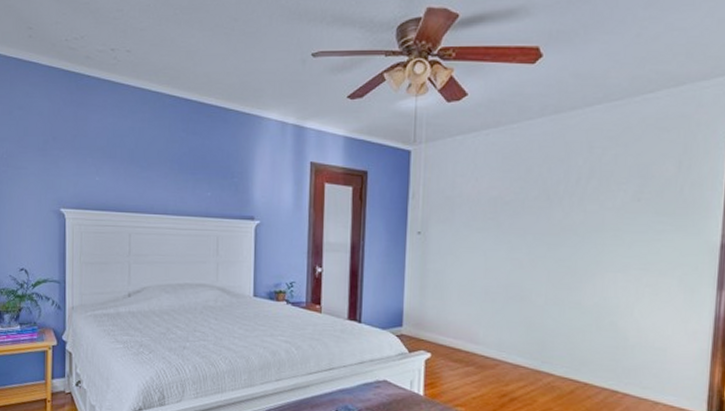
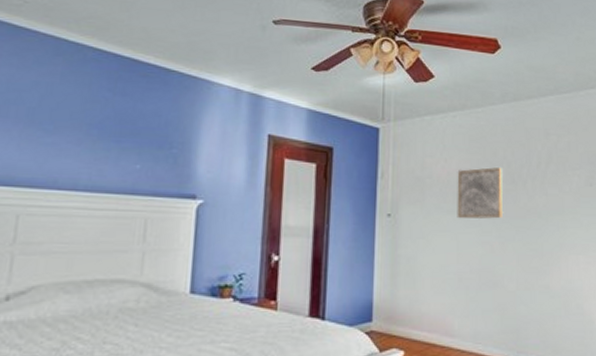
wall art: none [486,185,537,236] -> present [457,167,504,219]

